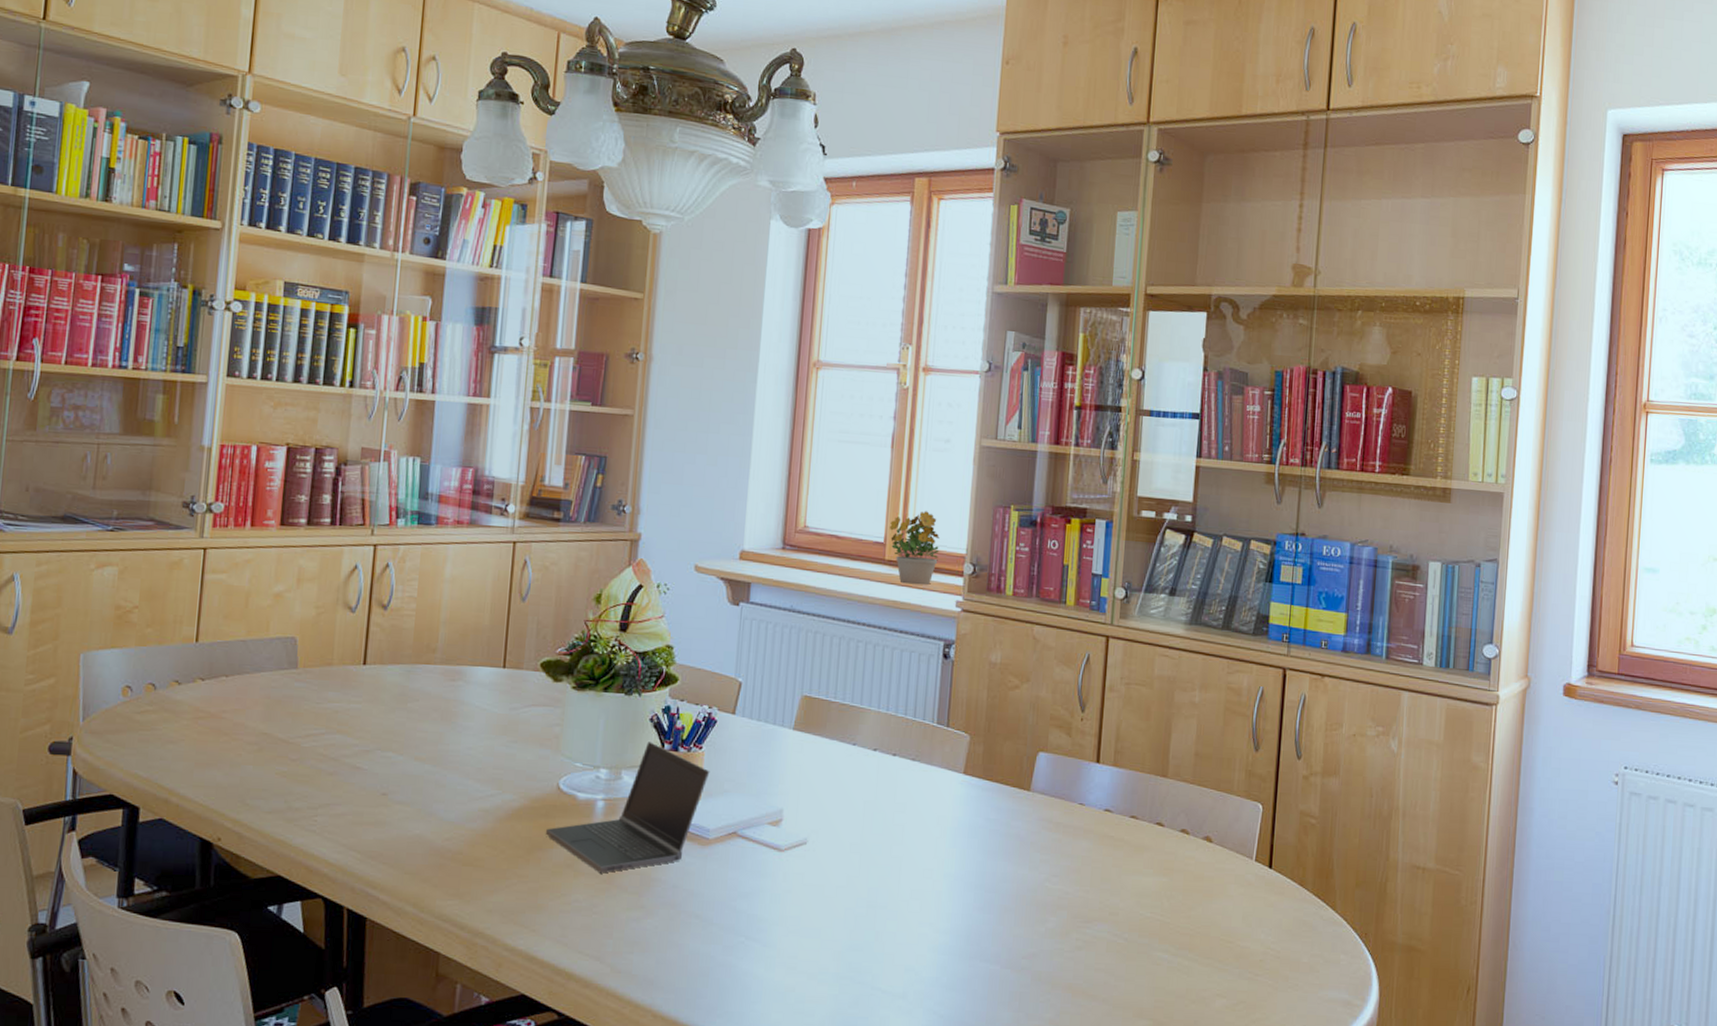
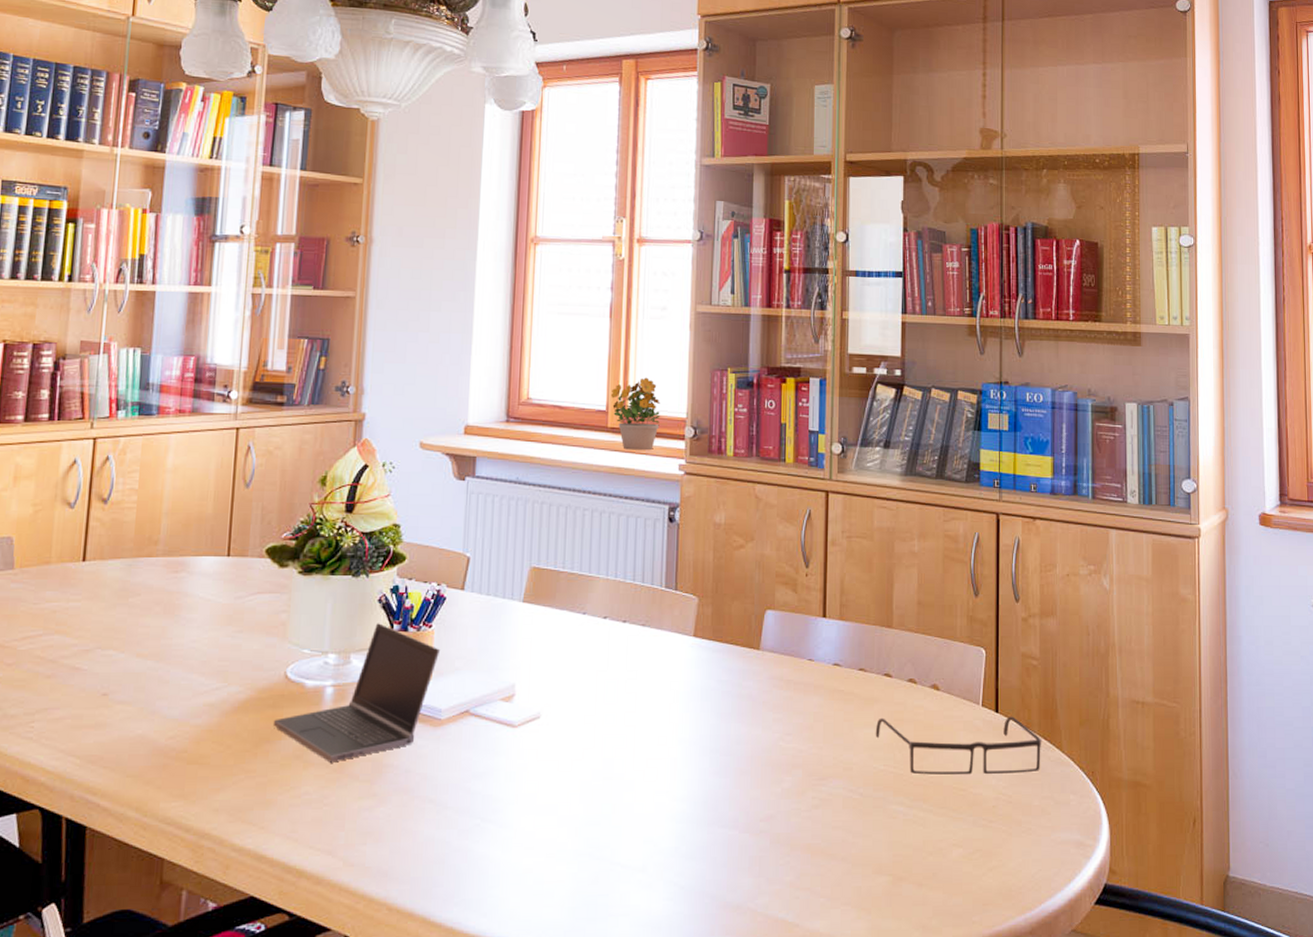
glasses: none [1143,865,1316,930] -> present [875,716,1042,776]

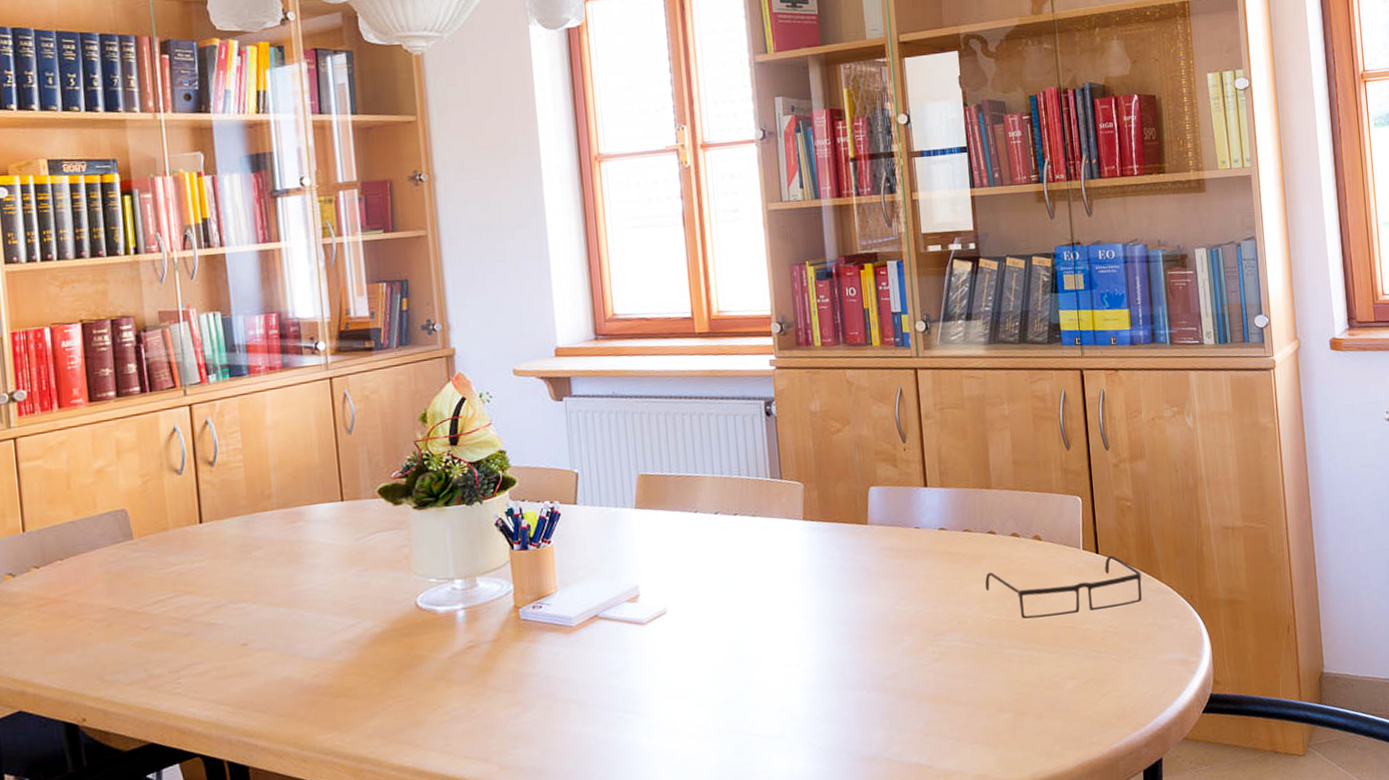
laptop computer: present [272,623,441,763] -> none [411,545,563,679]
flowerpot: present [610,377,660,451] -> none [694,280,746,353]

